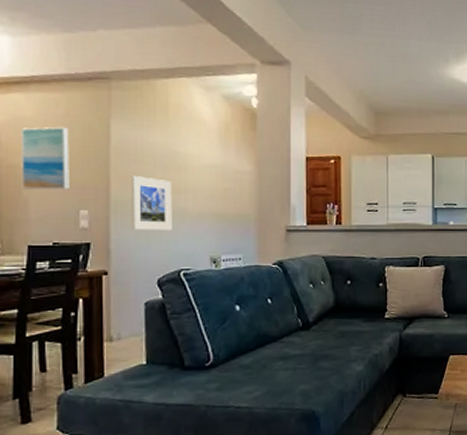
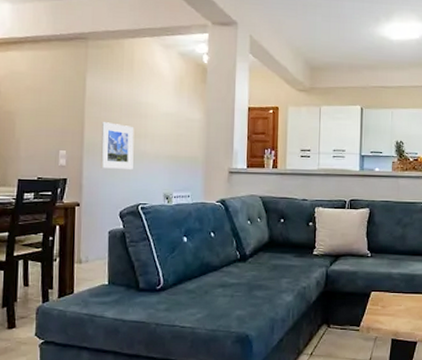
wall art: present [21,126,70,190] -> none [15,79,53,133]

